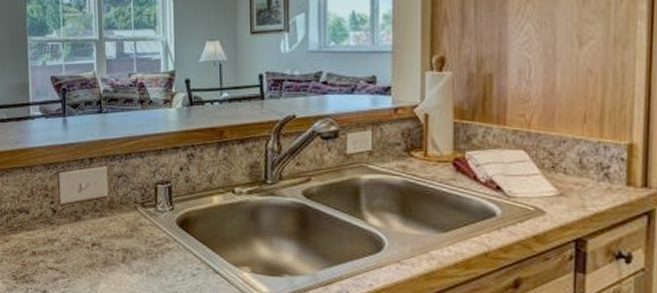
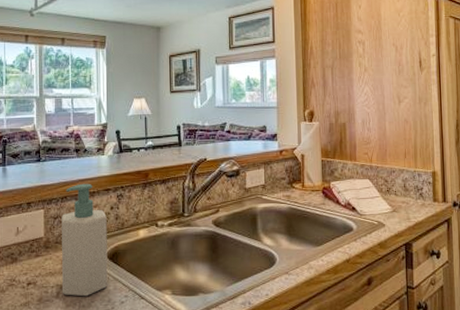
soap bottle: none [126,139,178,265] -> present [61,183,108,297]

